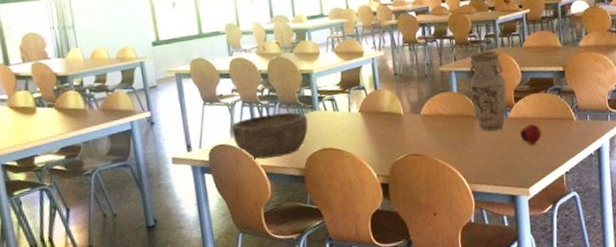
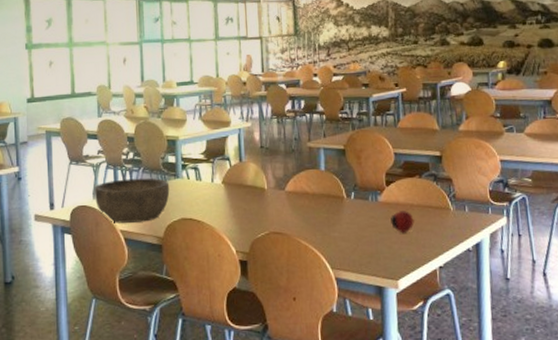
vase: present [469,51,507,132] -> none [338,129,378,215]

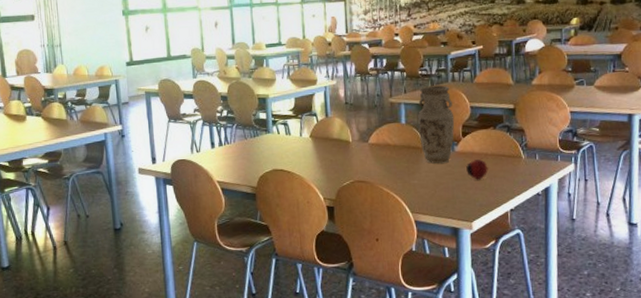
bowl: present [94,178,170,223] -> none [192,133,262,175]
vase: none [338,129,378,215] -> present [418,85,455,164]

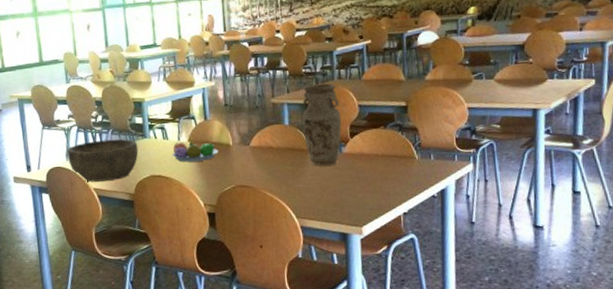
bowl: none [192,133,262,175] -> present [67,139,139,182]
fruit bowl: none [294,137,339,157] -> present [172,142,219,162]
apple: present [466,159,488,180] -> none [355,160,379,183]

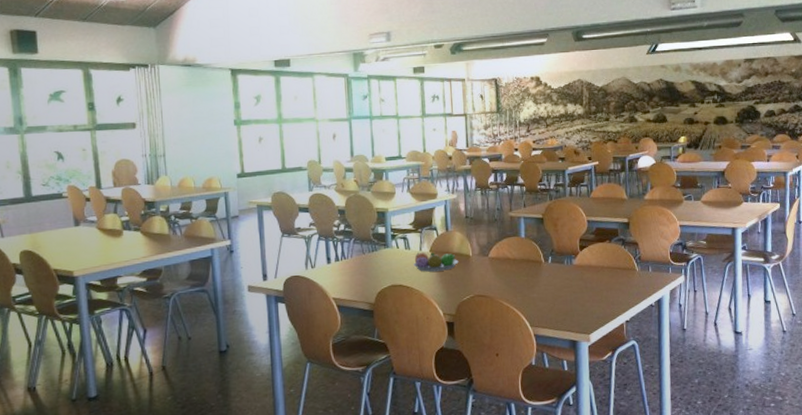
bowl: present [67,139,139,182] -> none [306,248,380,292]
vase: present [302,83,342,167] -> none [537,199,573,278]

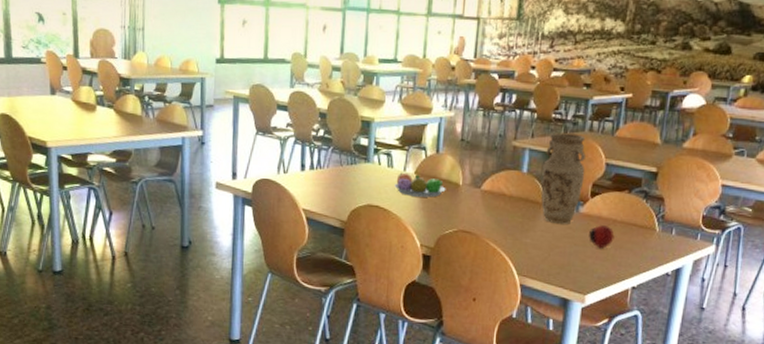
vase: none [537,199,573,278] -> present [540,132,586,225]
apple: none [584,271,605,293] -> present [589,224,615,249]

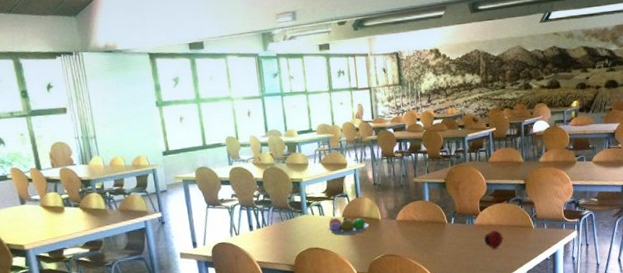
vase: present [540,132,586,225] -> none [440,165,473,237]

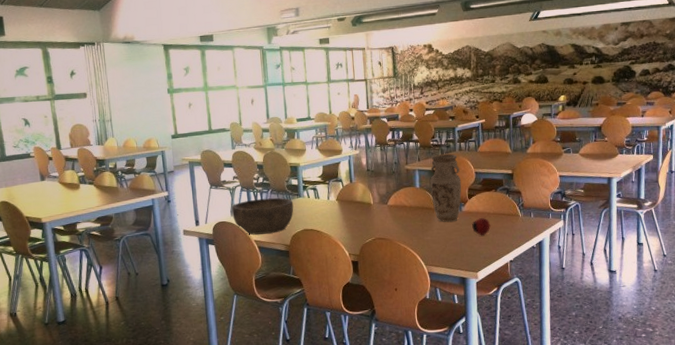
bowl: none [231,215,298,256] -> present [231,197,294,235]
fruit bowl: present [328,217,369,236] -> none [322,201,362,218]
vase: none [440,165,473,237] -> present [430,154,462,223]

